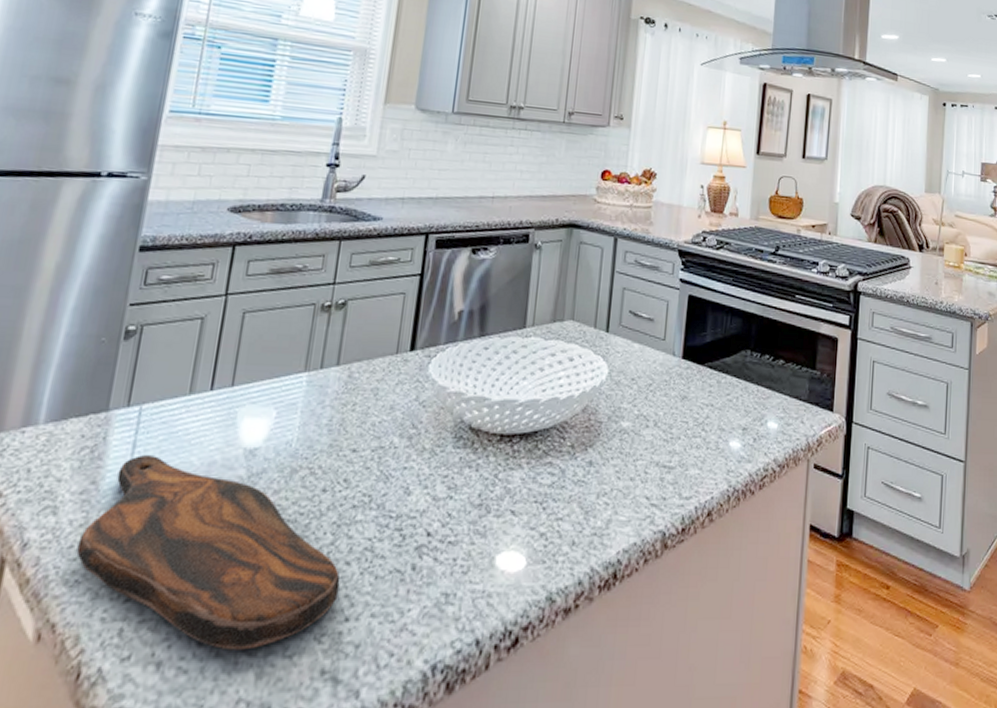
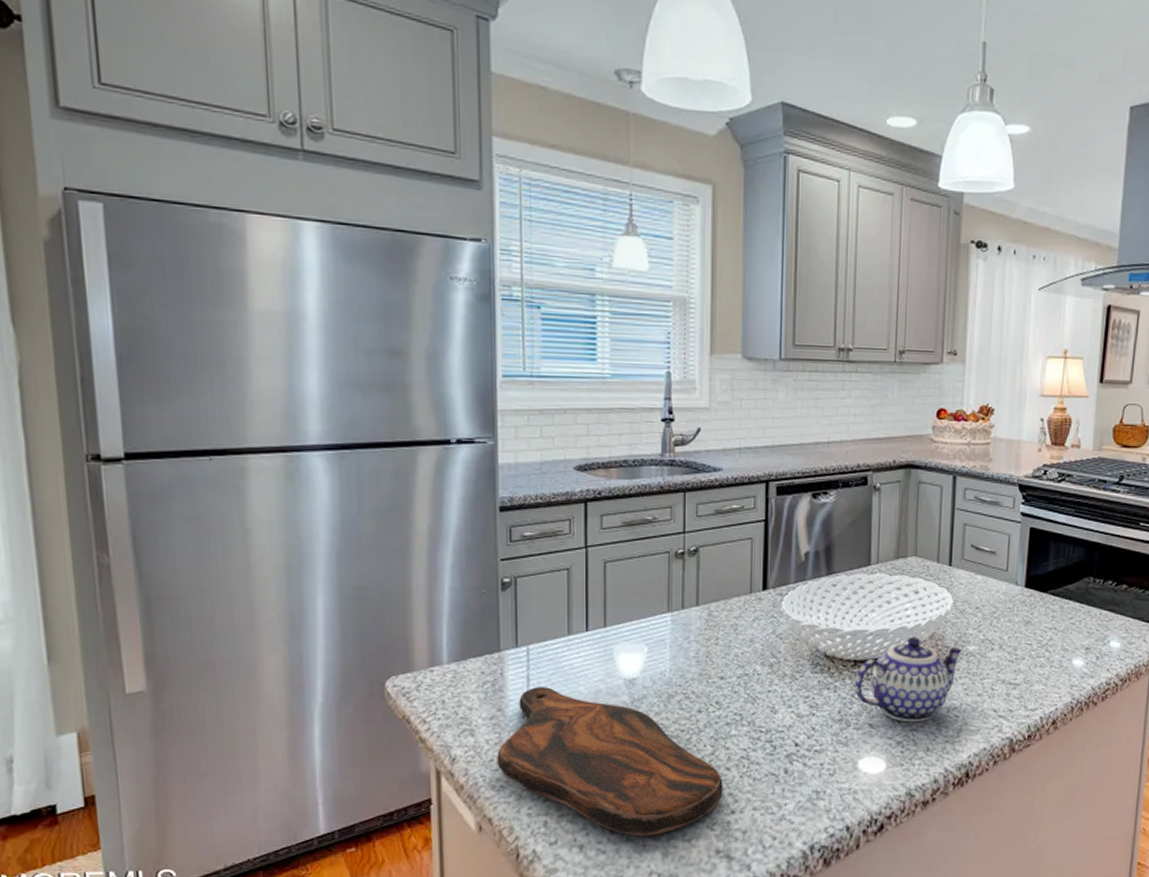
teapot: none [498,409,617,510] -> present [854,636,963,722]

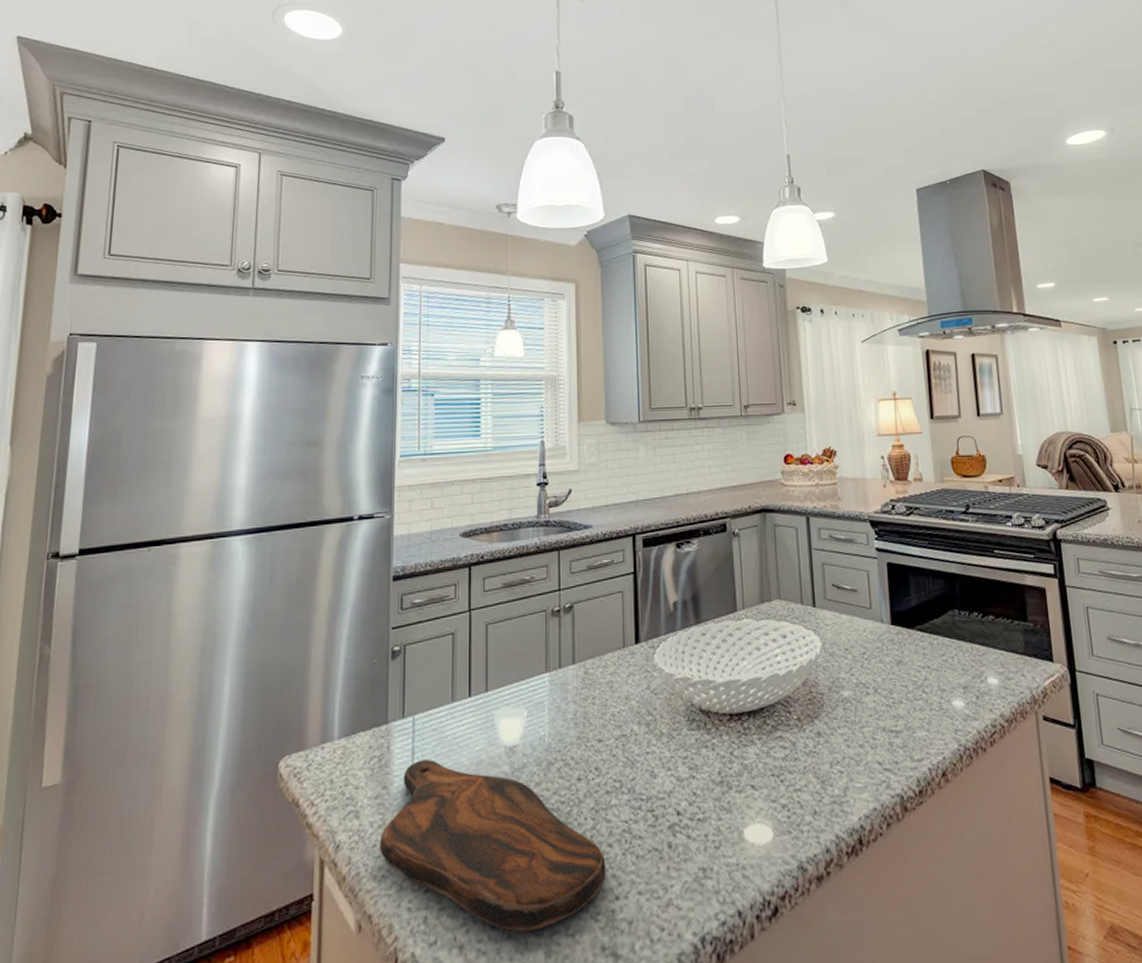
teapot: present [854,636,963,722] -> none [731,684,838,782]

